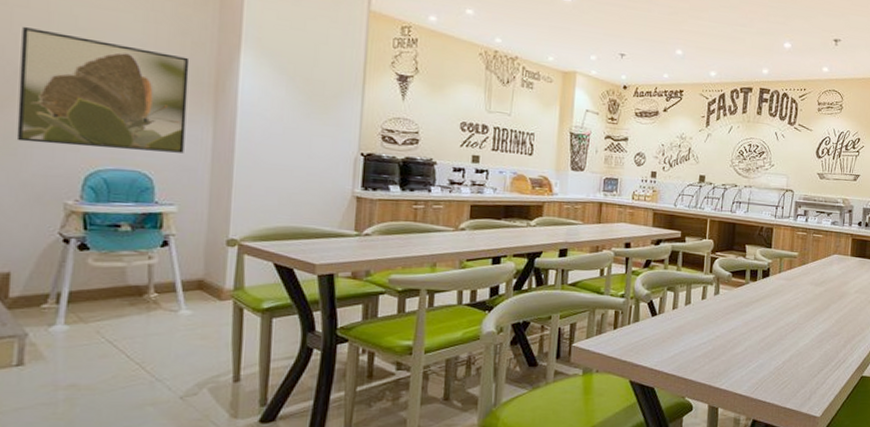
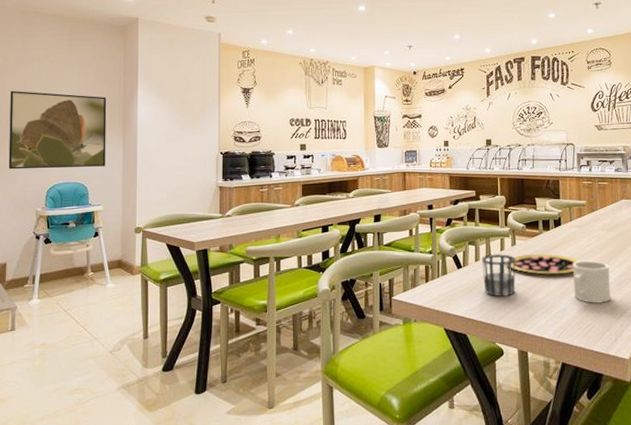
cup: none [679,303,717,348] -> present [482,254,516,296]
pizza: none [706,304,786,328] -> present [506,253,582,275]
mug: none [774,315,813,360] -> present [572,260,611,303]

